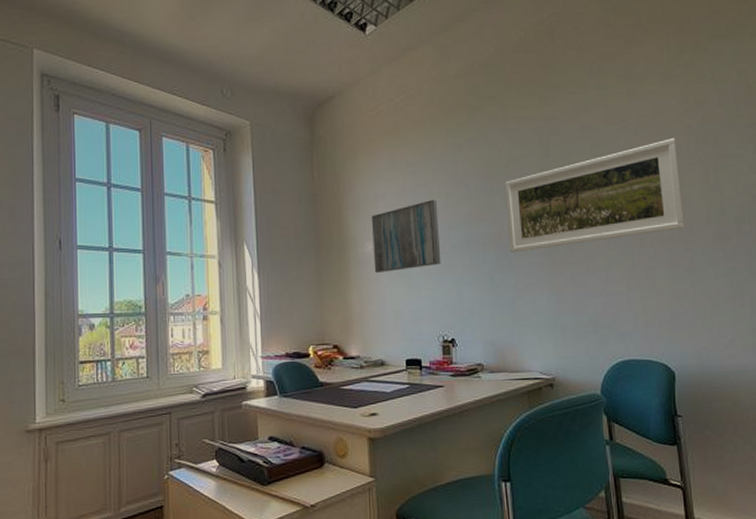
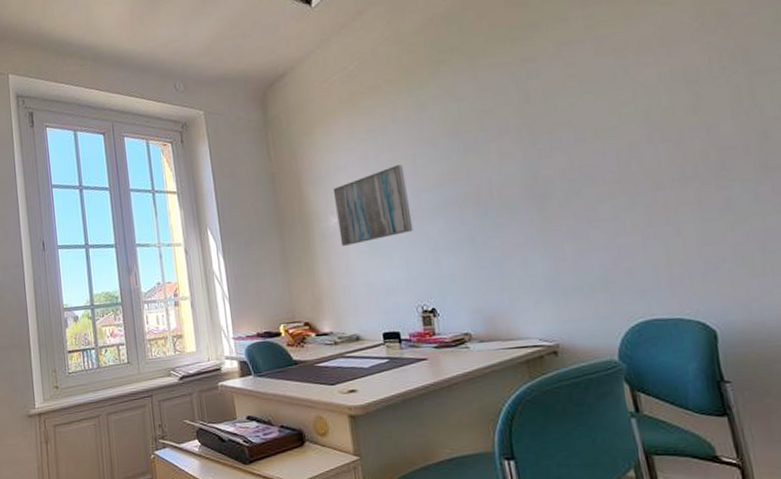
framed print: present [504,137,685,253] -> none [478,59,715,211]

